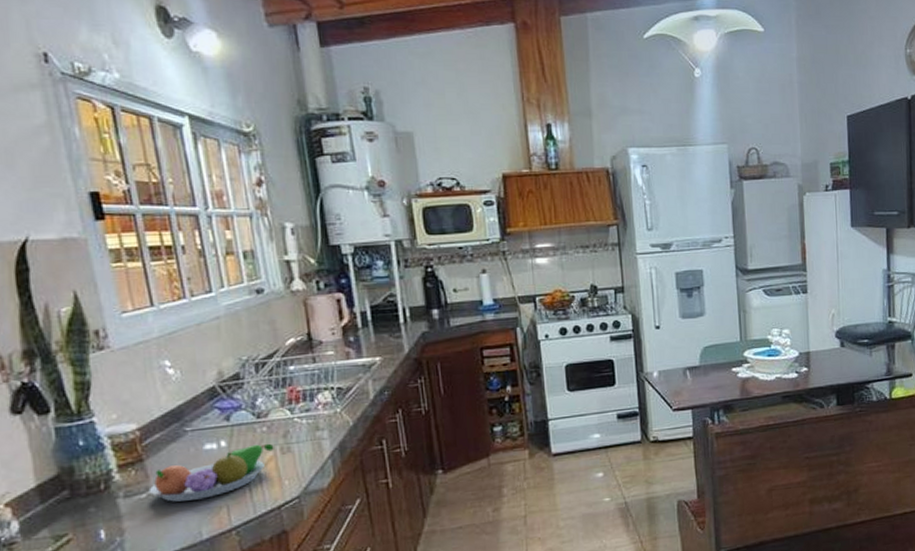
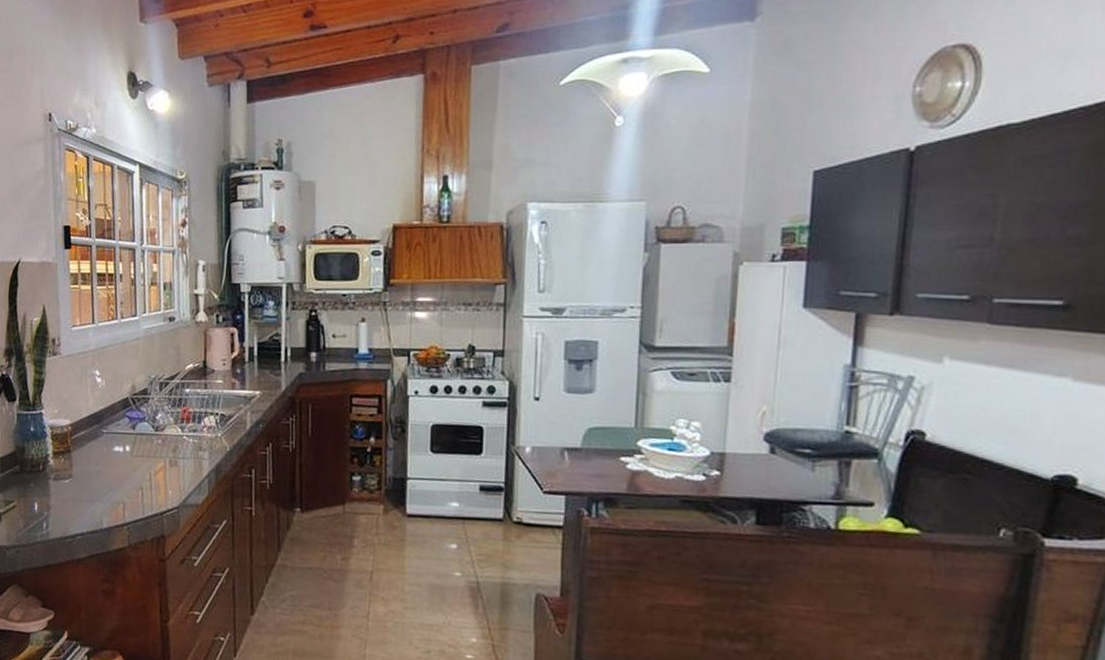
fruit bowl: present [148,443,274,502] -> none [71,453,165,494]

